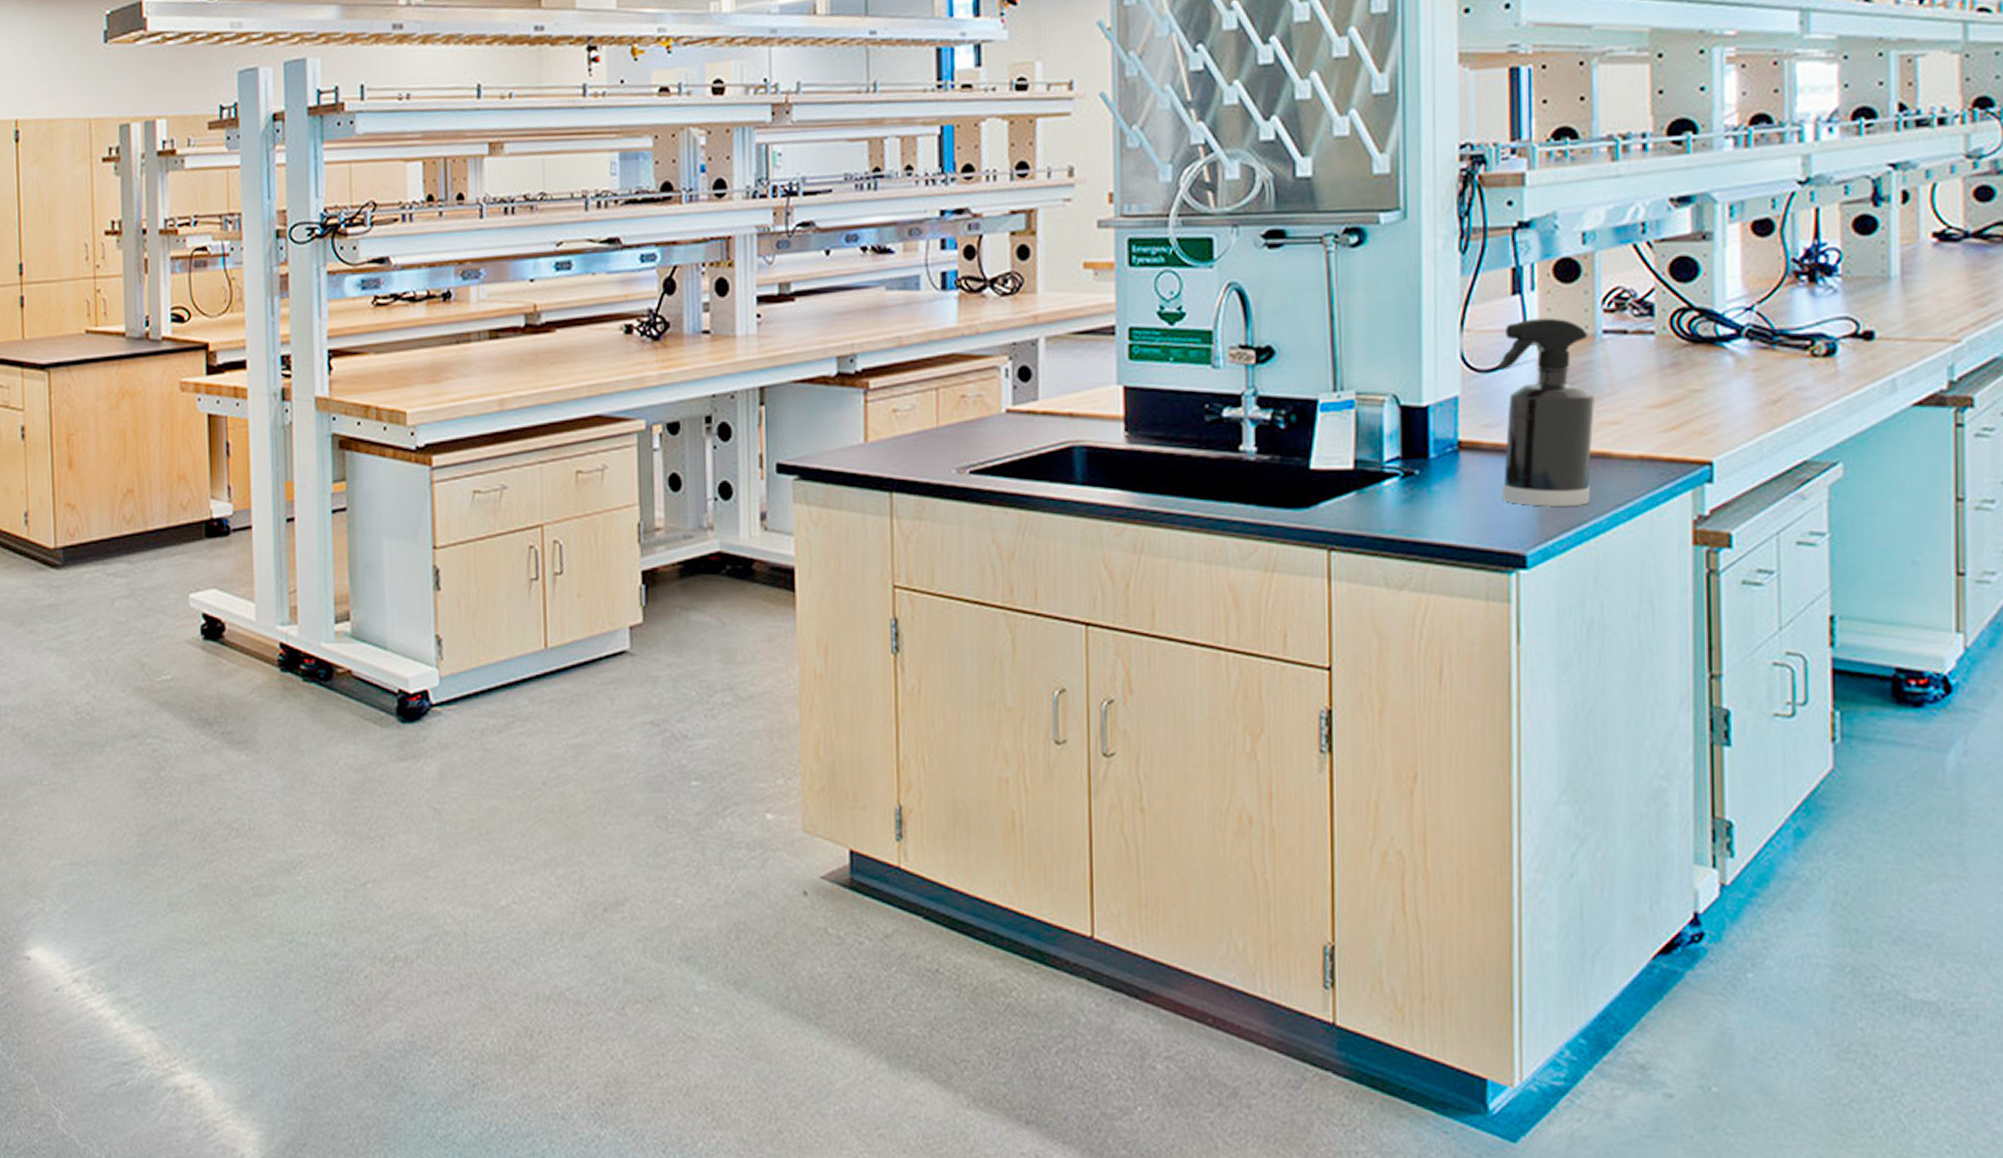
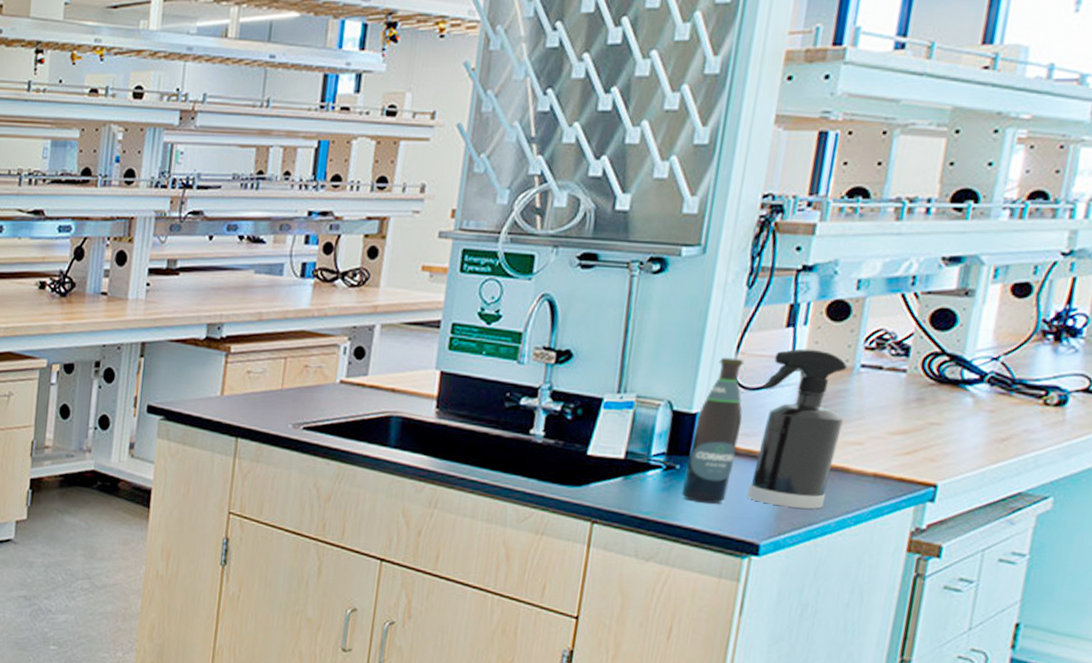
bottle: none [1426,336,1481,512] -> present [681,357,744,503]

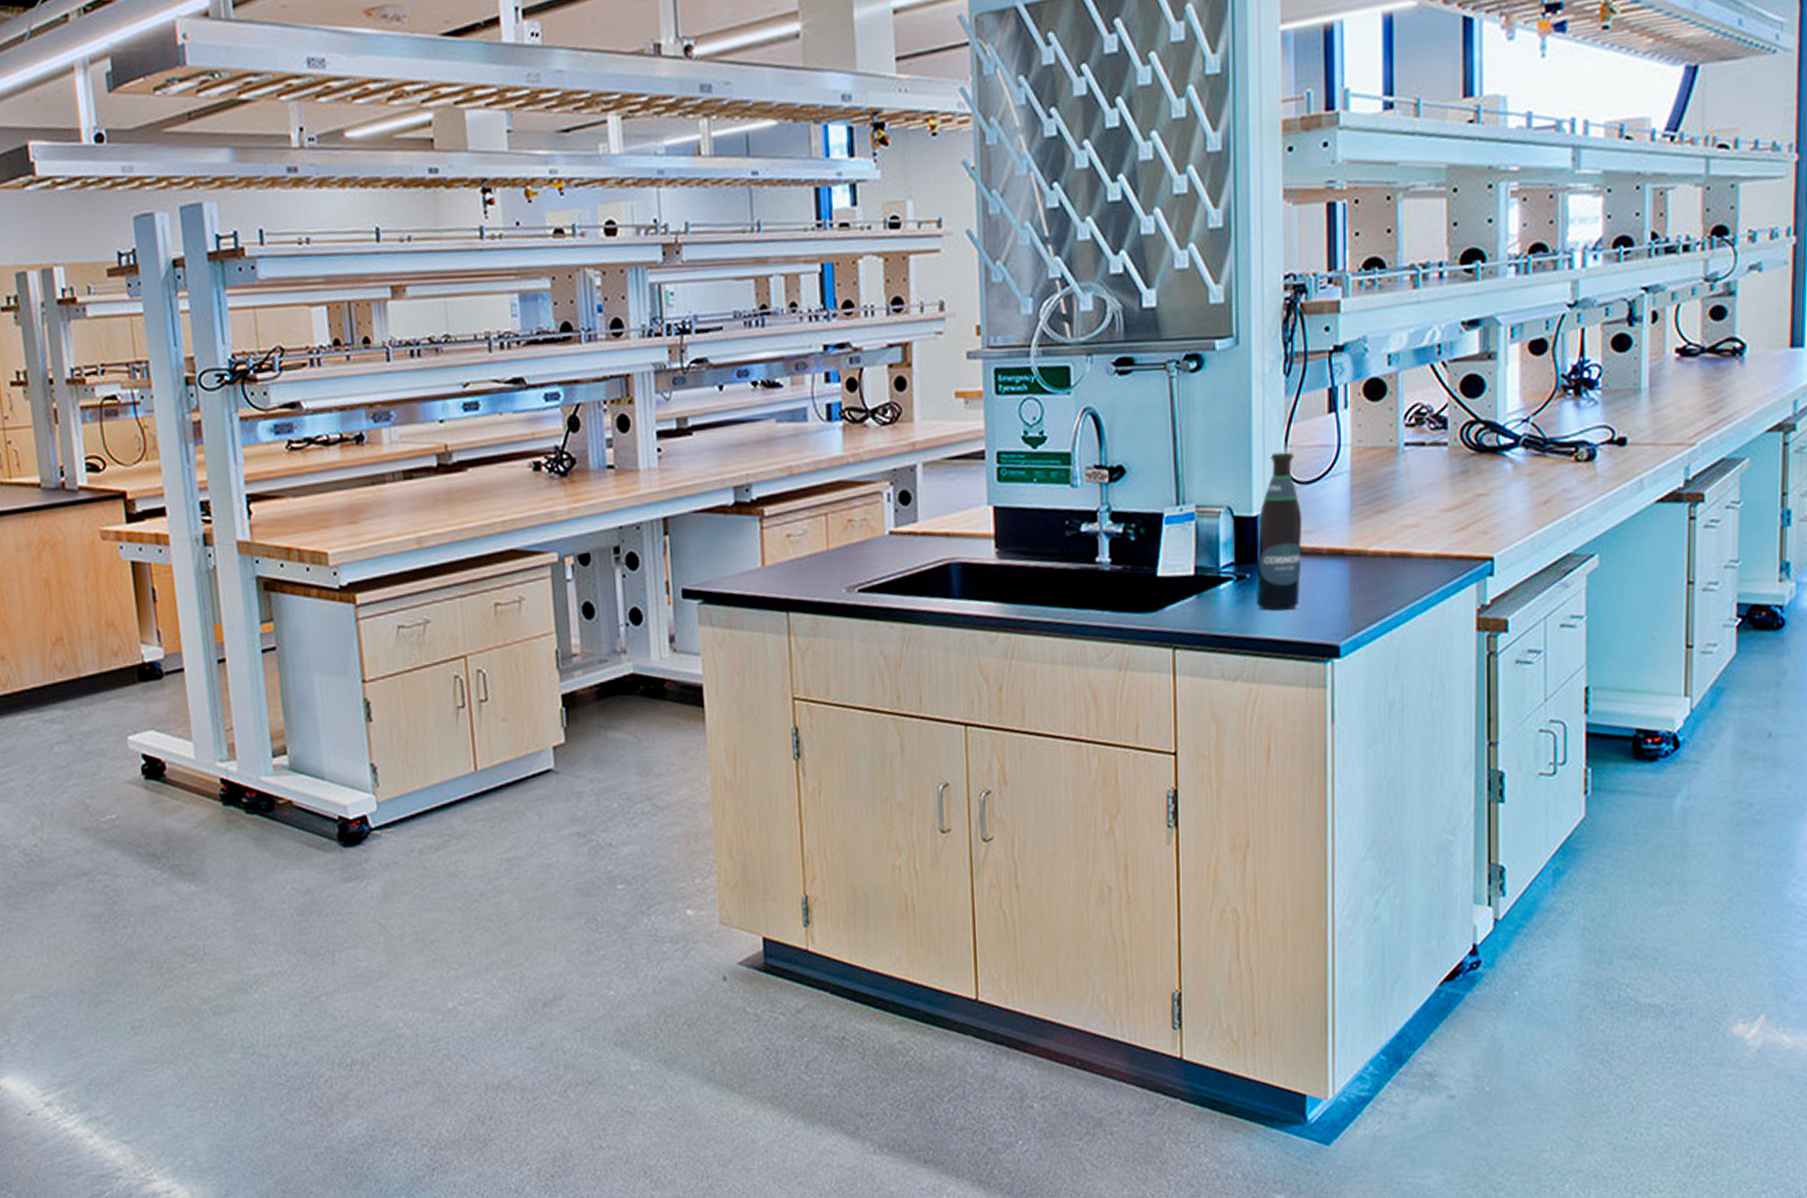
spray bottle: present [746,348,848,509] -> none [1315,433,1397,602]

